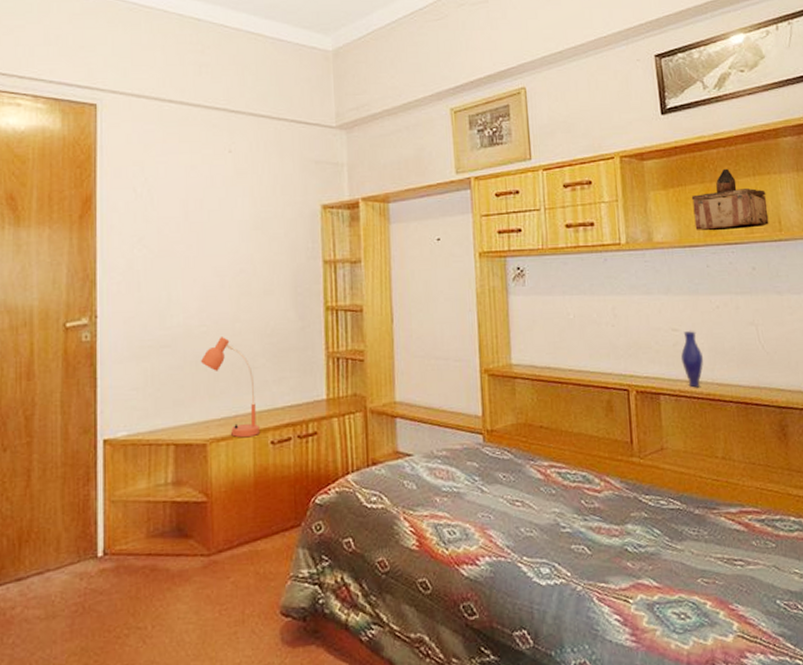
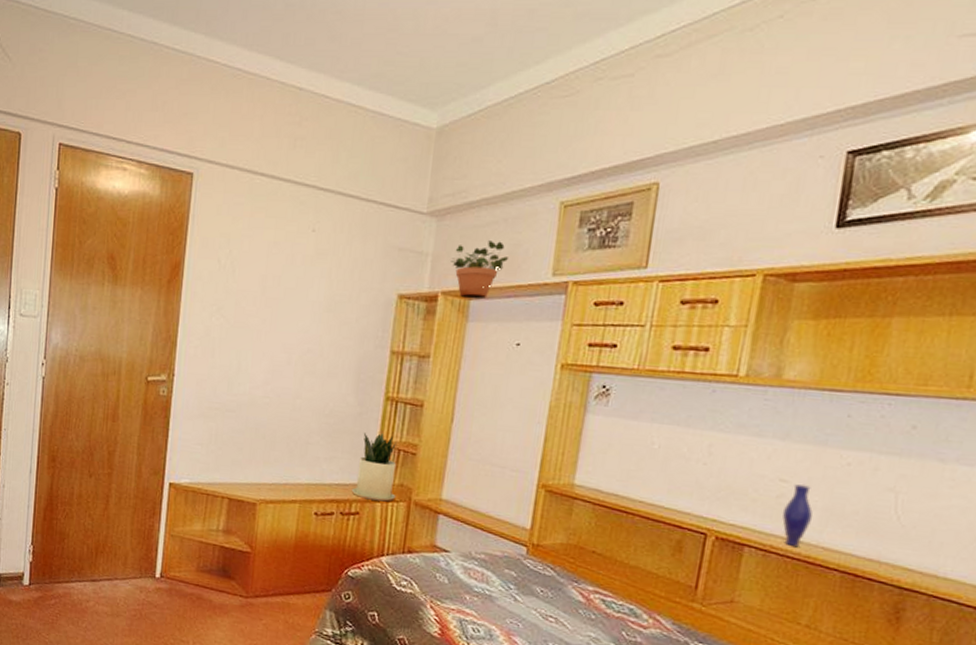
desk lamp: present [200,337,259,438] -> none [259,410,307,506]
planter: none [305,345,351,417] -> present [351,433,398,502]
potted plant: none [365,147,415,202] -> present [450,240,508,300]
decorative box: present [691,168,769,231] -> none [844,302,962,380]

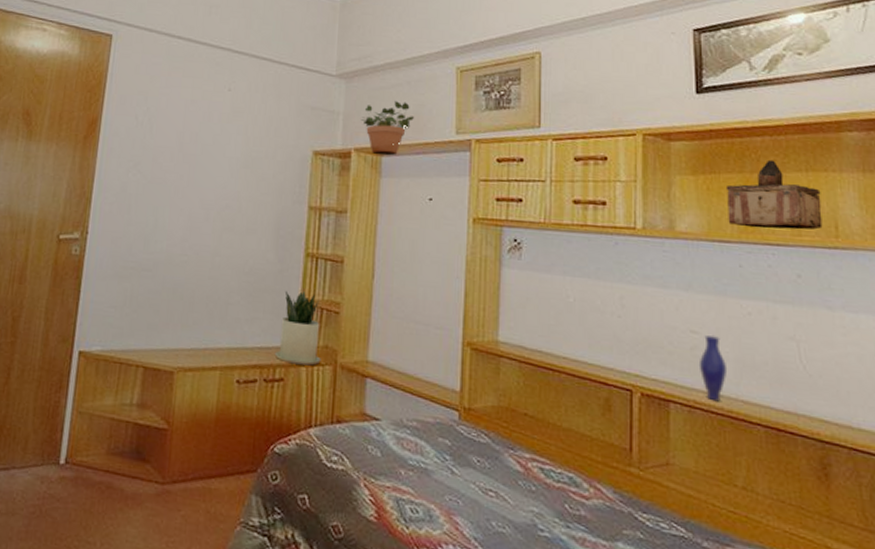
decorative box: none [844,302,962,380] -> present [725,159,823,230]

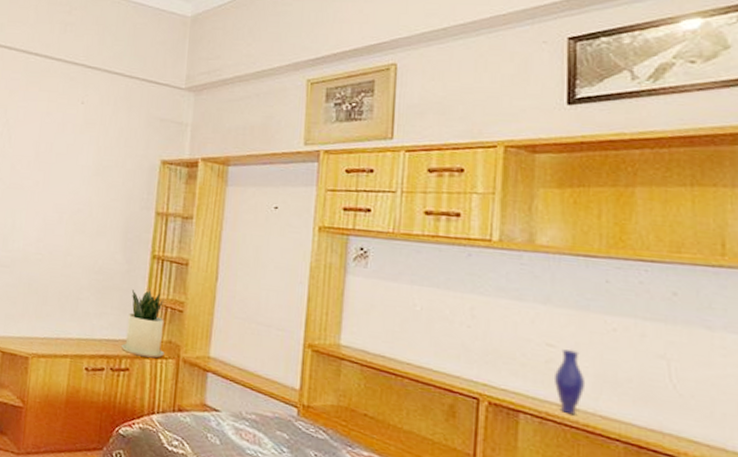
potted plant: present [361,101,414,156] -> none [209,113,262,166]
decorative box: present [725,159,823,230] -> none [595,173,707,247]

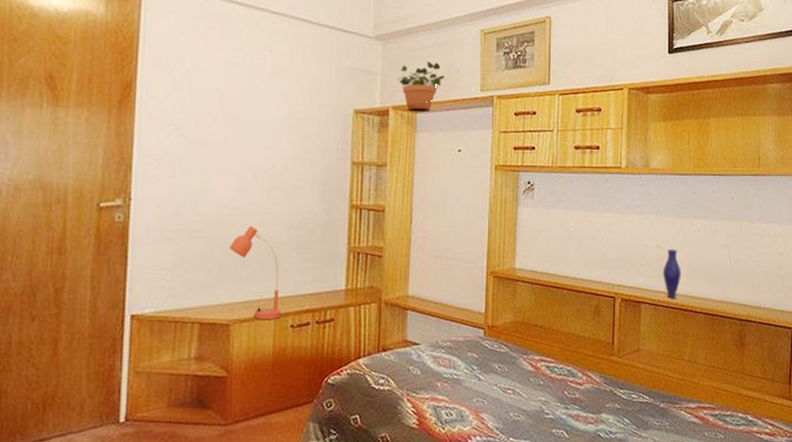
desk lamp: none [32,266,78,360] -> present [228,226,281,321]
planter: present [121,289,165,359] -> none [325,240,367,305]
potted plant: none [209,113,262,166] -> present [397,61,444,113]

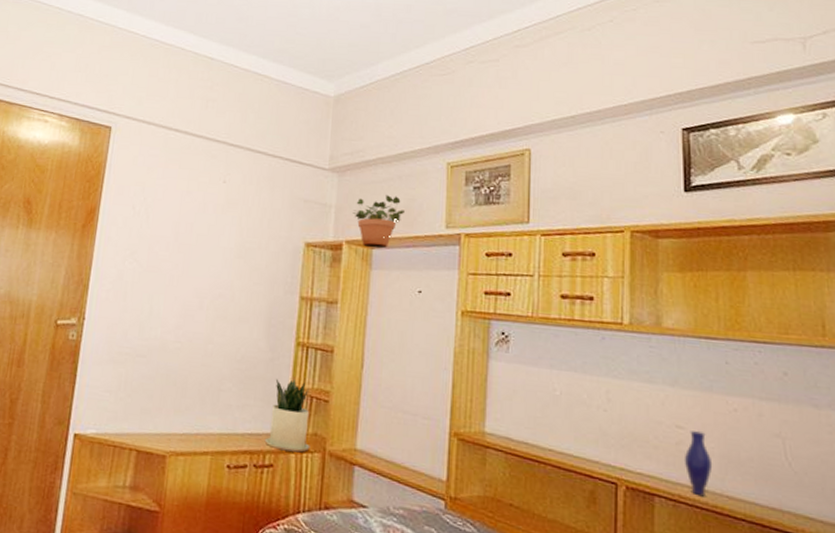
desk lamp: present [228,226,281,321] -> none [170,355,219,458]
planter: none [325,240,367,305] -> present [264,379,310,453]

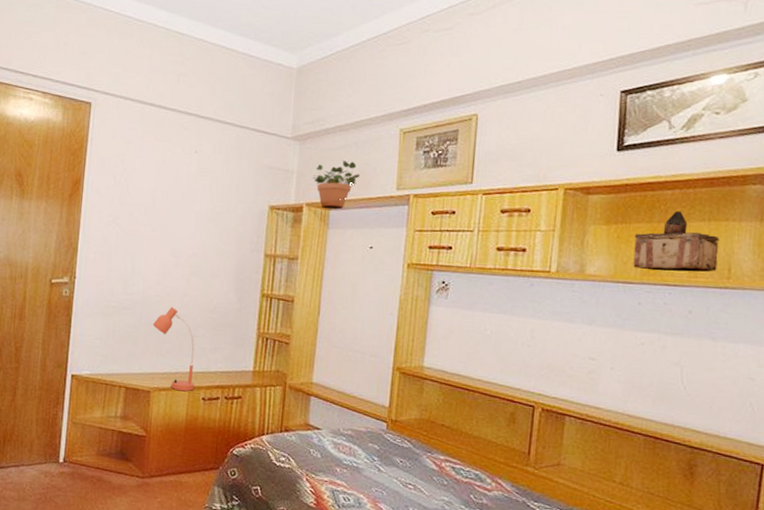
desk lamp: none [170,355,219,458] -> present [152,307,195,392]
planter: present [264,379,310,453] -> none [234,326,273,386]
vase: present [684,430,713,497] -> none [593,361,618,416]
decorative box: none [713,258,810,329] -> present [633,210,720,273]

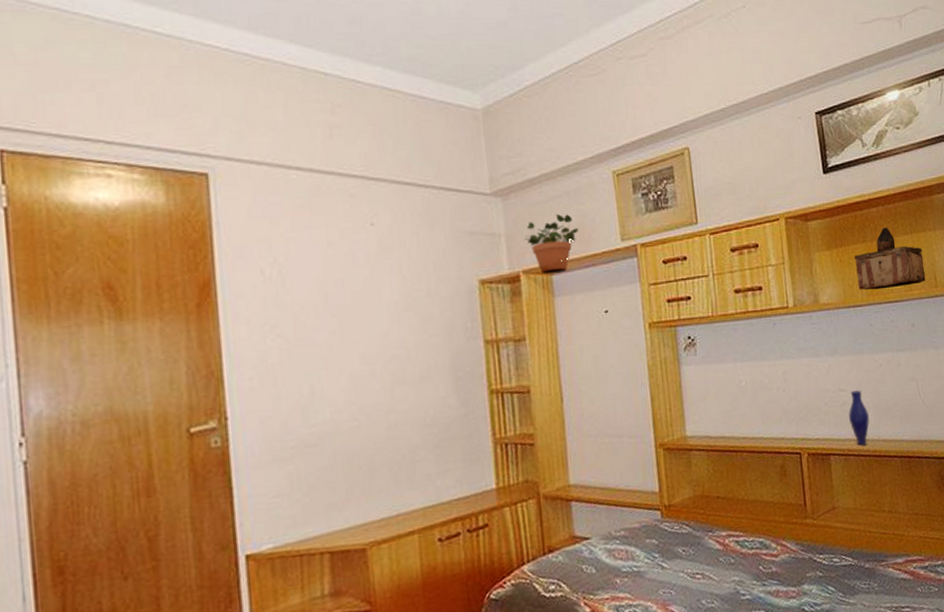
desk lamp: present [152,307,195,392] -> none [352,430,425,538]
vase: none [593,361,618,416] -> present [848,389,870,446]

